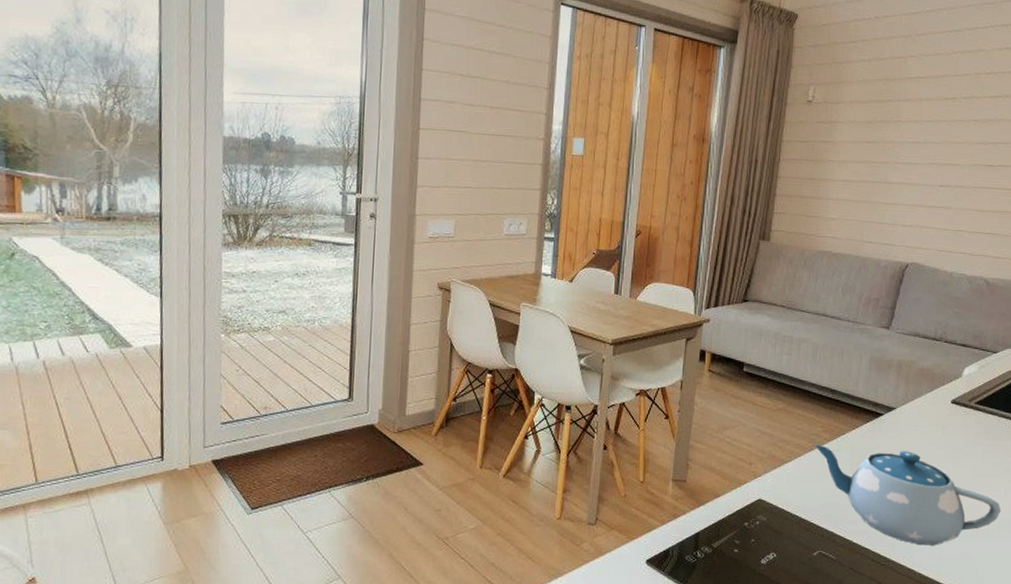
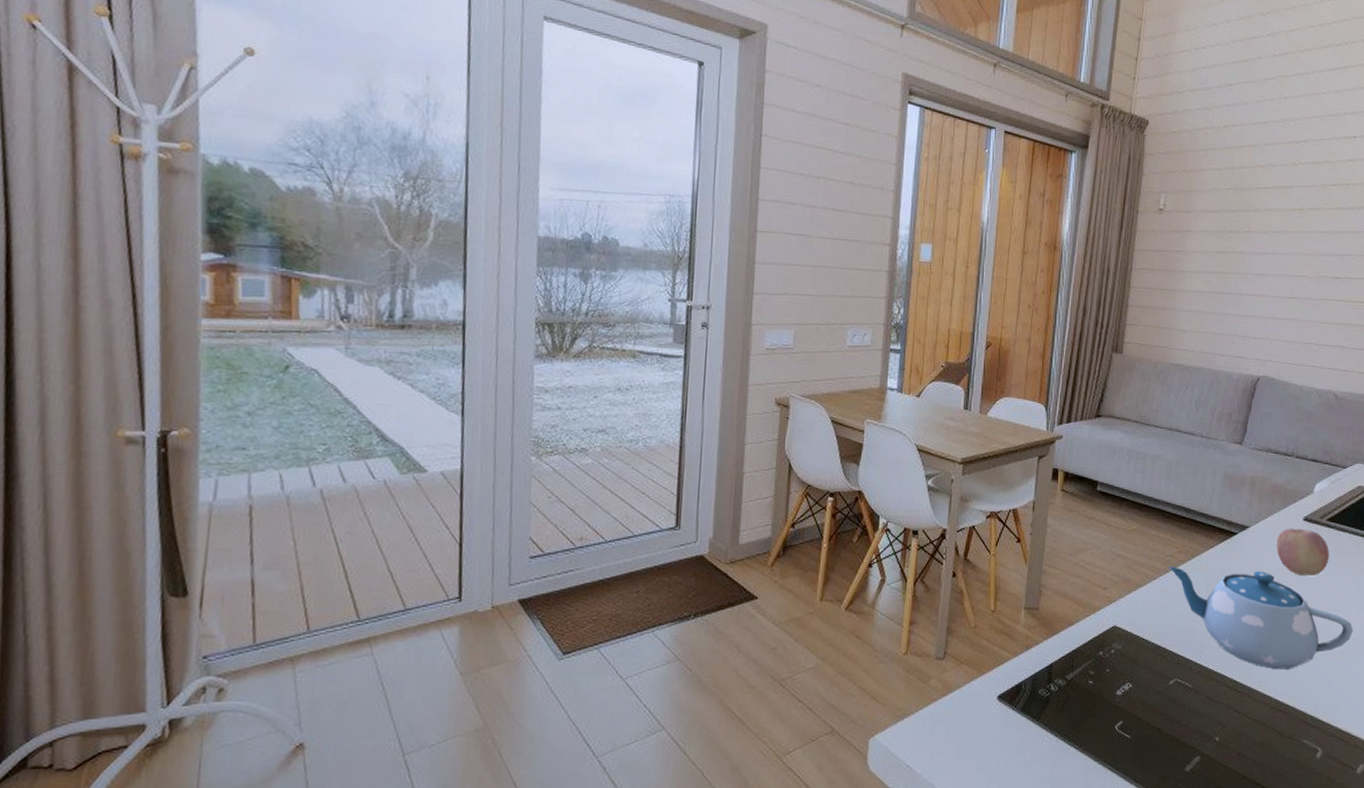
fruit: none [923,410,977,456] -> present [1276,528,1329,575]

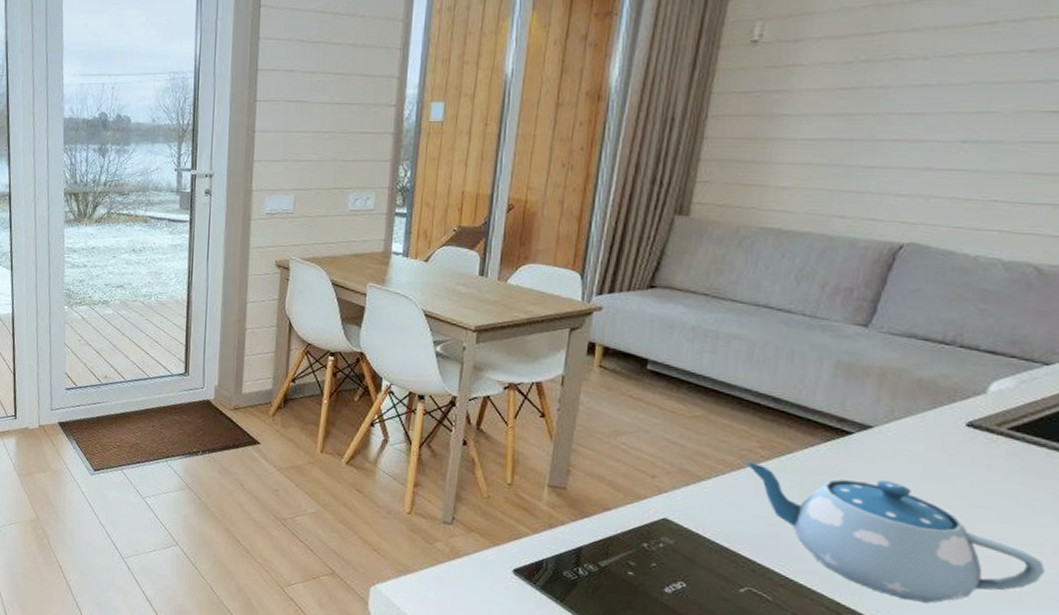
fruit: present [1276,528,1329,575] -> none [916,433,1010,496]

